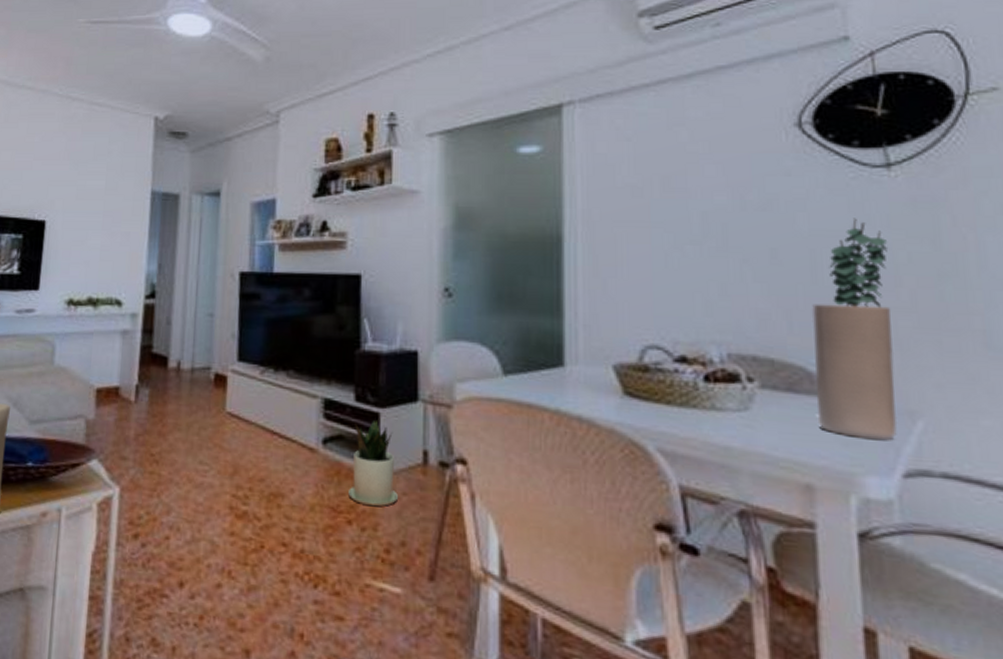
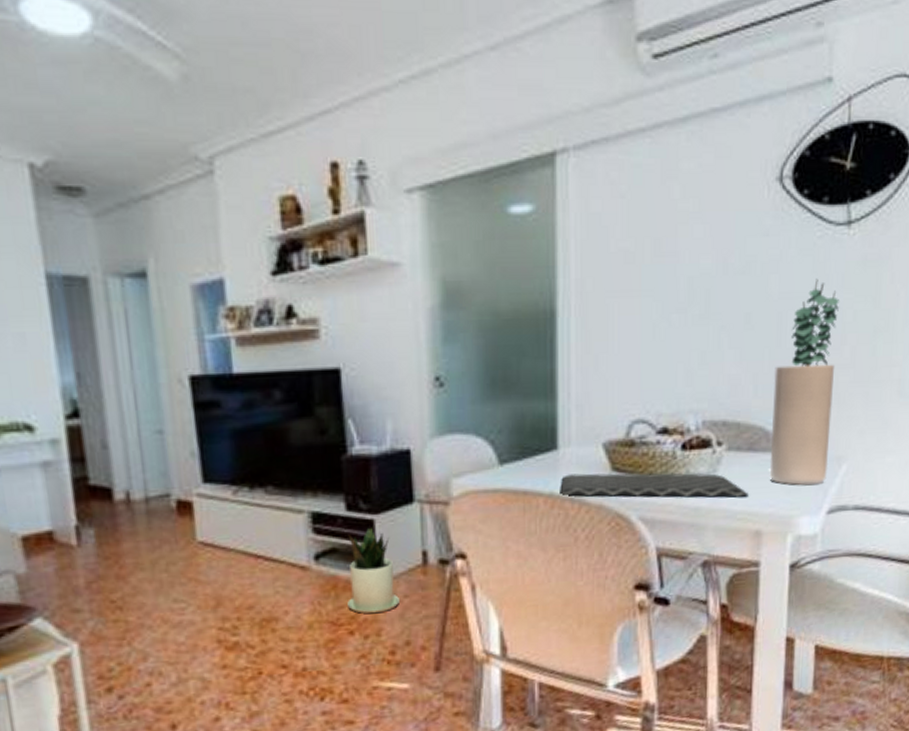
placemat: none [566,392,792,444] -> present [560,472,748,498]

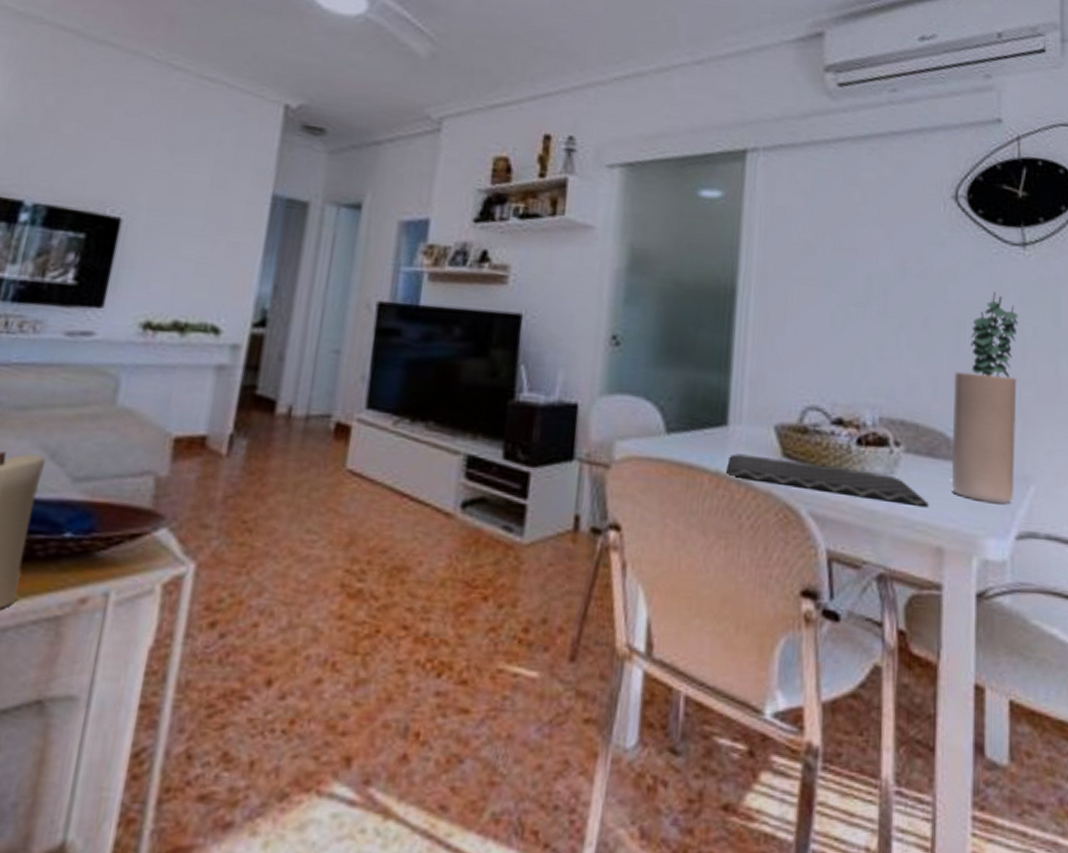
planter: present [347,528,401,614] -> none [486,481,544,580]

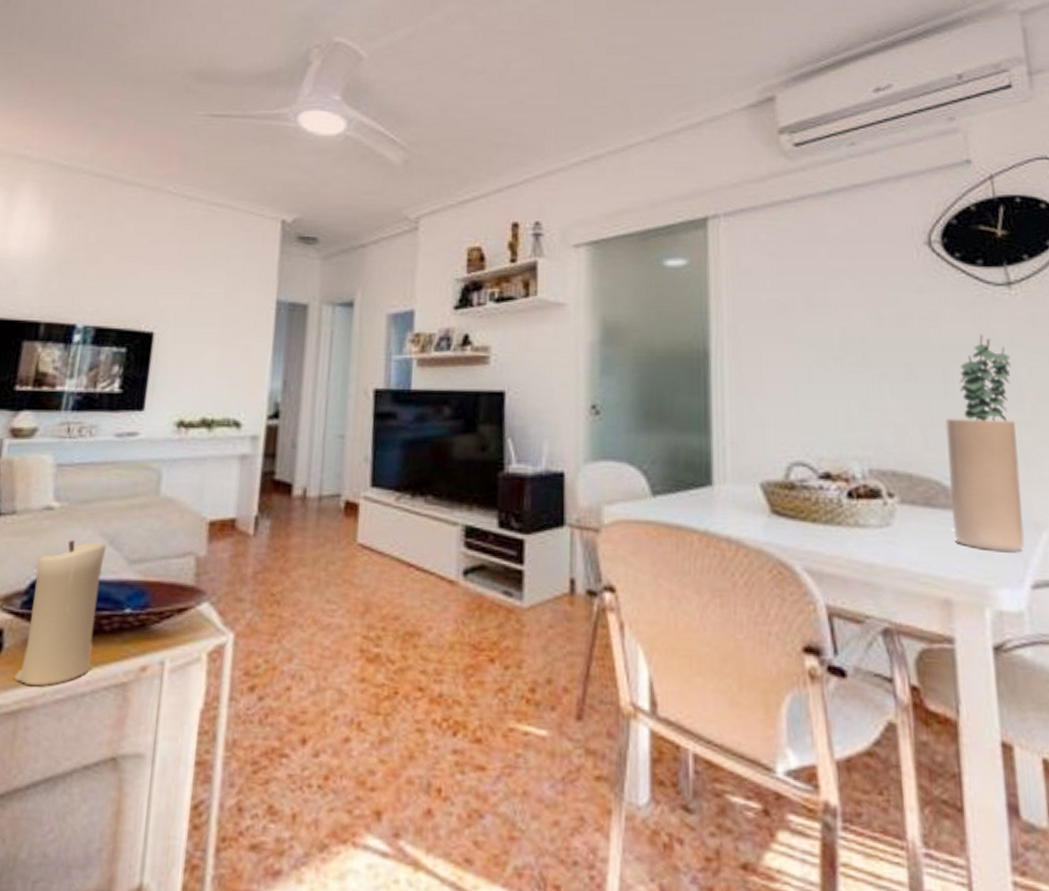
placemat: present [726,453,929,508] -> none [715,512,931,559]

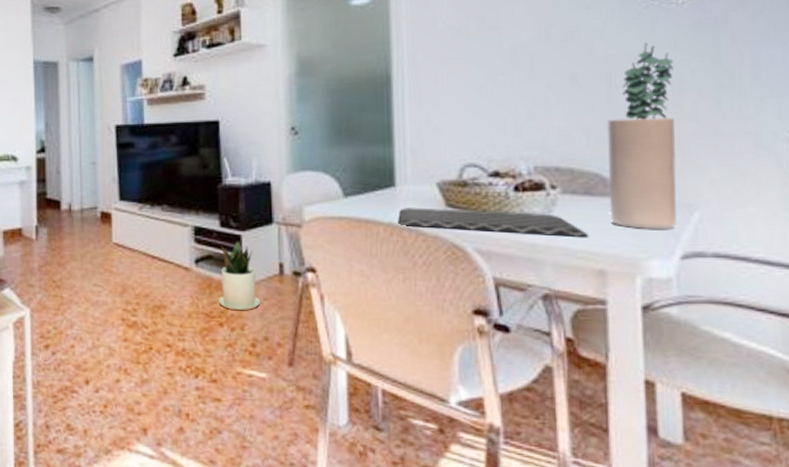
planter: none [491,548,545,642] -> present [219,242,261,311]
placemat: none [715,512,931,559] -> present [398,207,588,238]

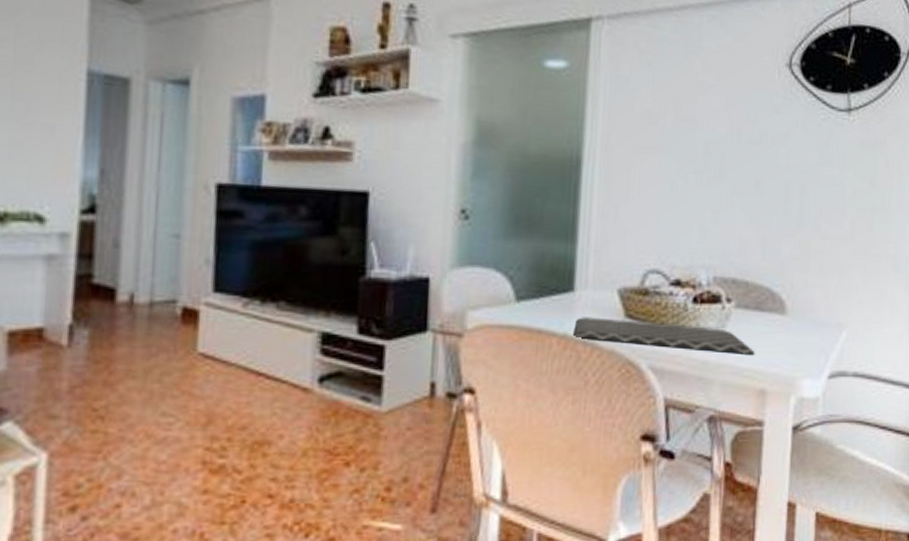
planter: present [219,242,261,311] -> none [347,354,403,445]
vase: present [606,42,678,230] -> none [774,156,840,349]

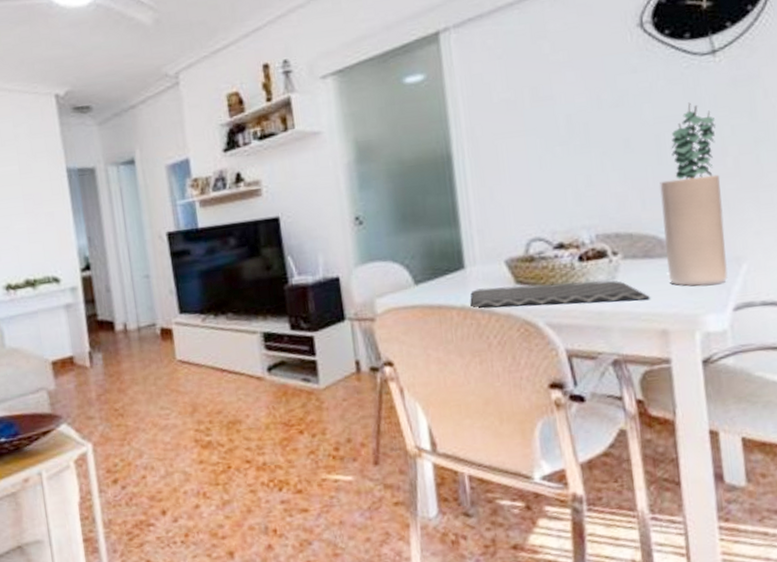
vase: none [774,156,840,349] -> present [659,102,728,287]

